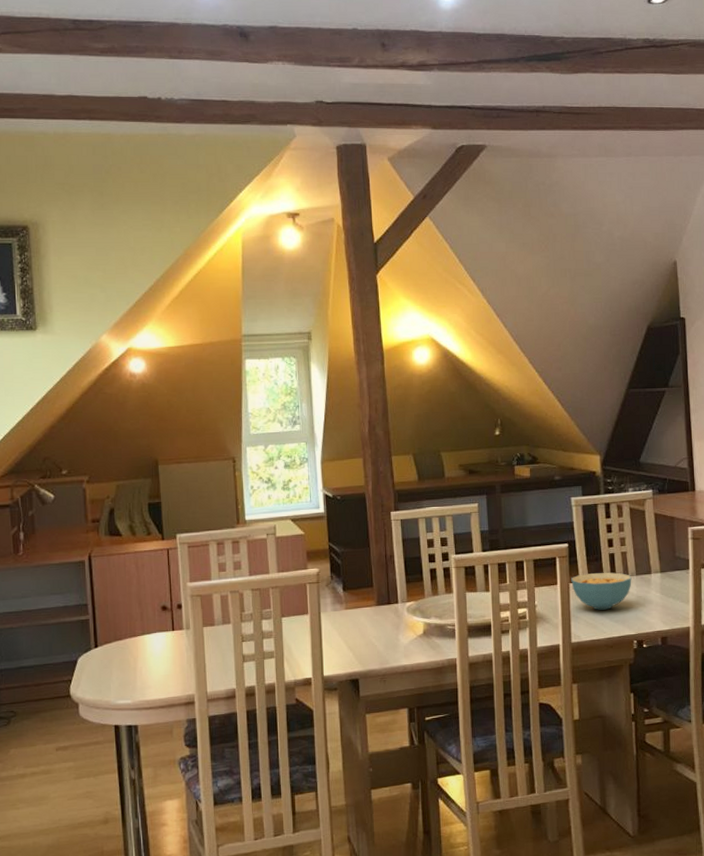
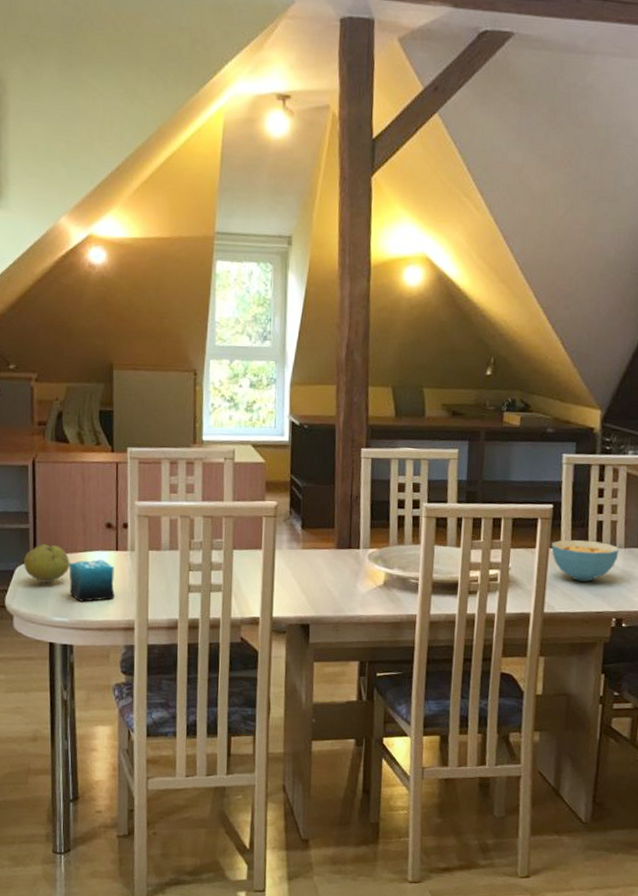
fruit: none [86,632,130,669] -> present [24,544,70,583]
candle: none [128,641,174,683] -> present [69,559,115,602]

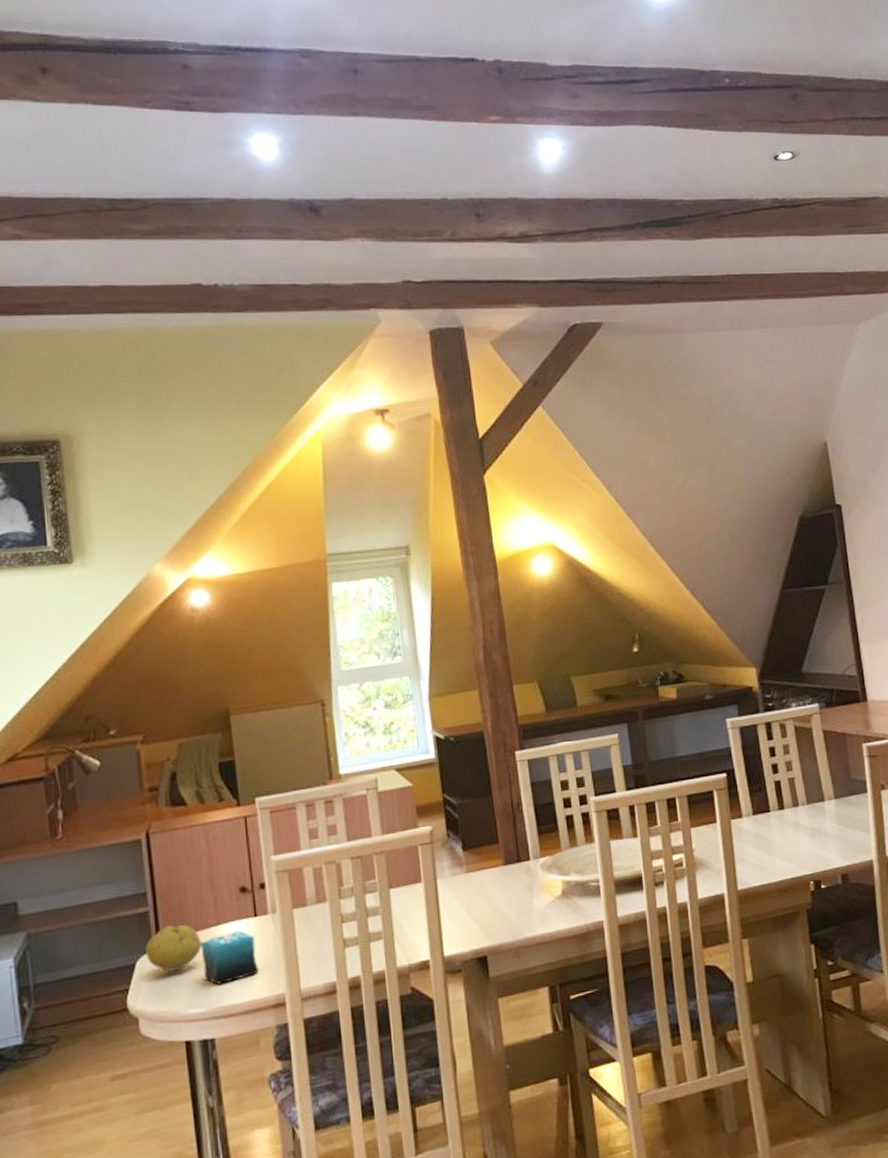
cereal bowl: present [551,540,619,582] -> none [732,803,803,849]

